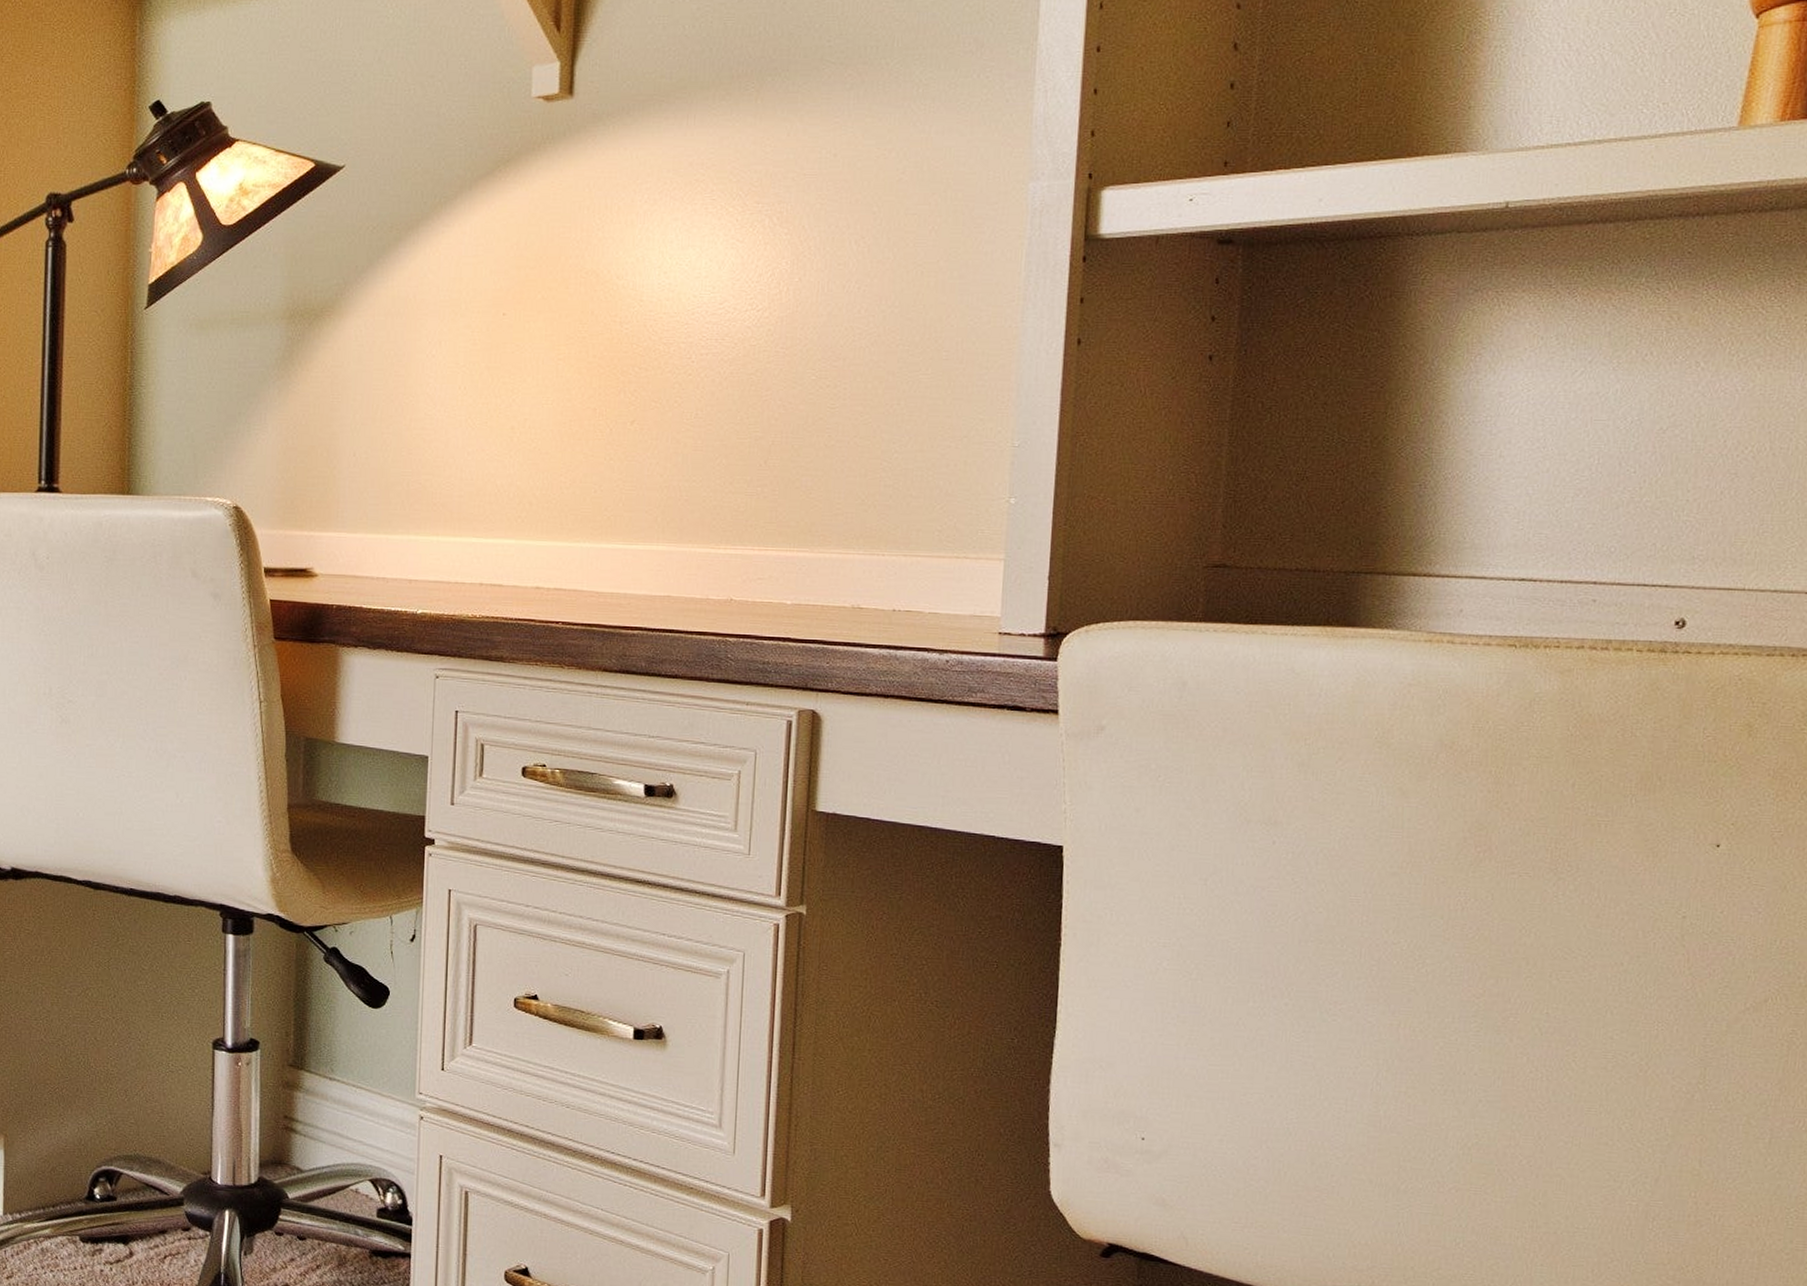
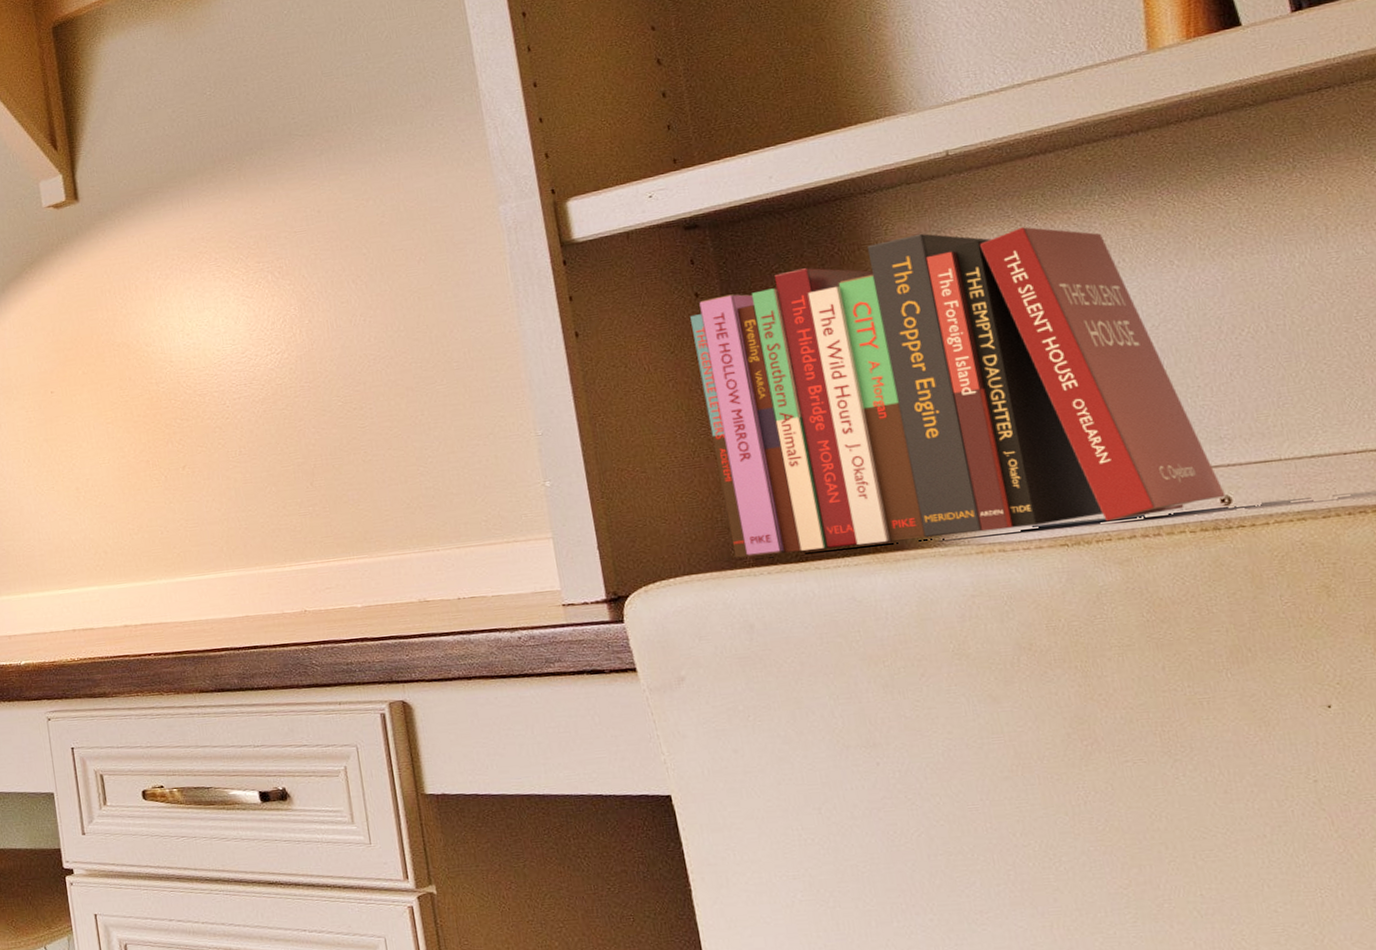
books: none [1184,289,1682,628] -> present [690,227,1226,558]

